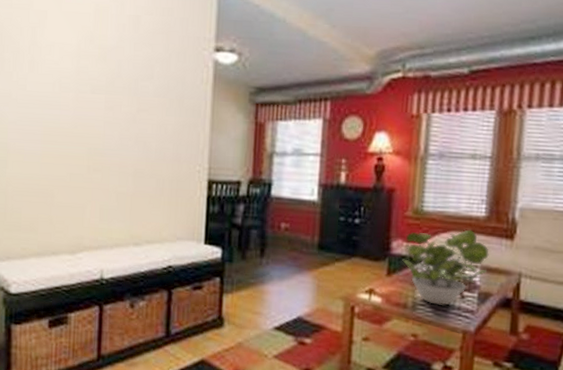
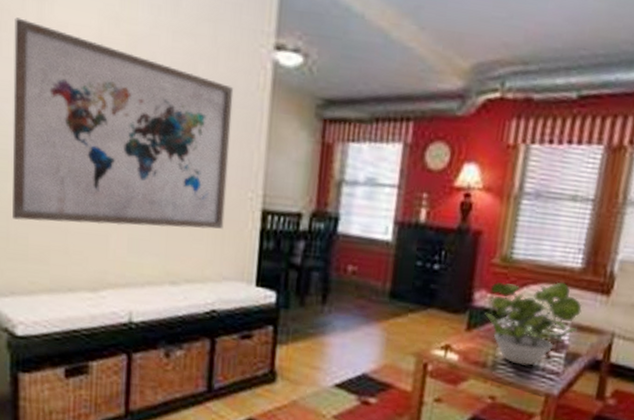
wall art: none [9,41,183,199] -> present [12,17,234,229]

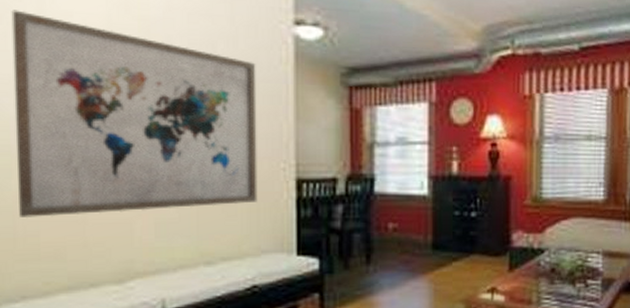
potted plant: present [485,282,582,366] -> none [524,214,610,297]

